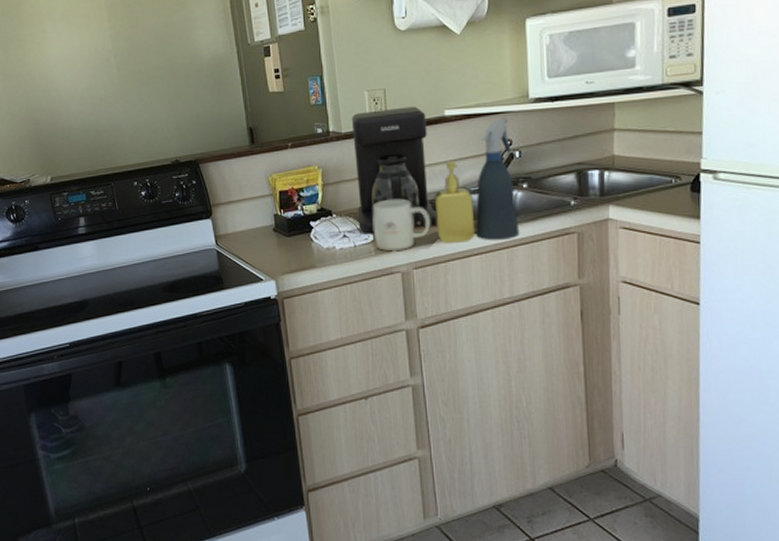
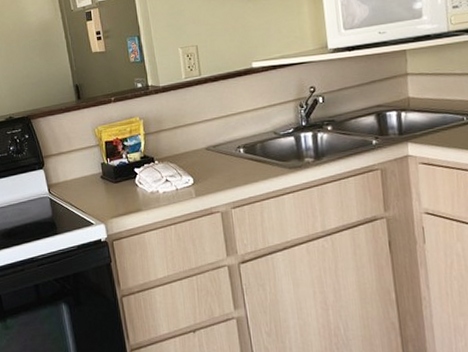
coffee maker: present [351,106,438,233] -> none [167,60,252,177]
mug: present [372,199,431,252] -> none [191,145,246,194]
soap dispenser: present [434,161,476,244] -> none [247,108,287,185]
spray bottle: present [475,117,520,241] -> none [285,67,328,180]

